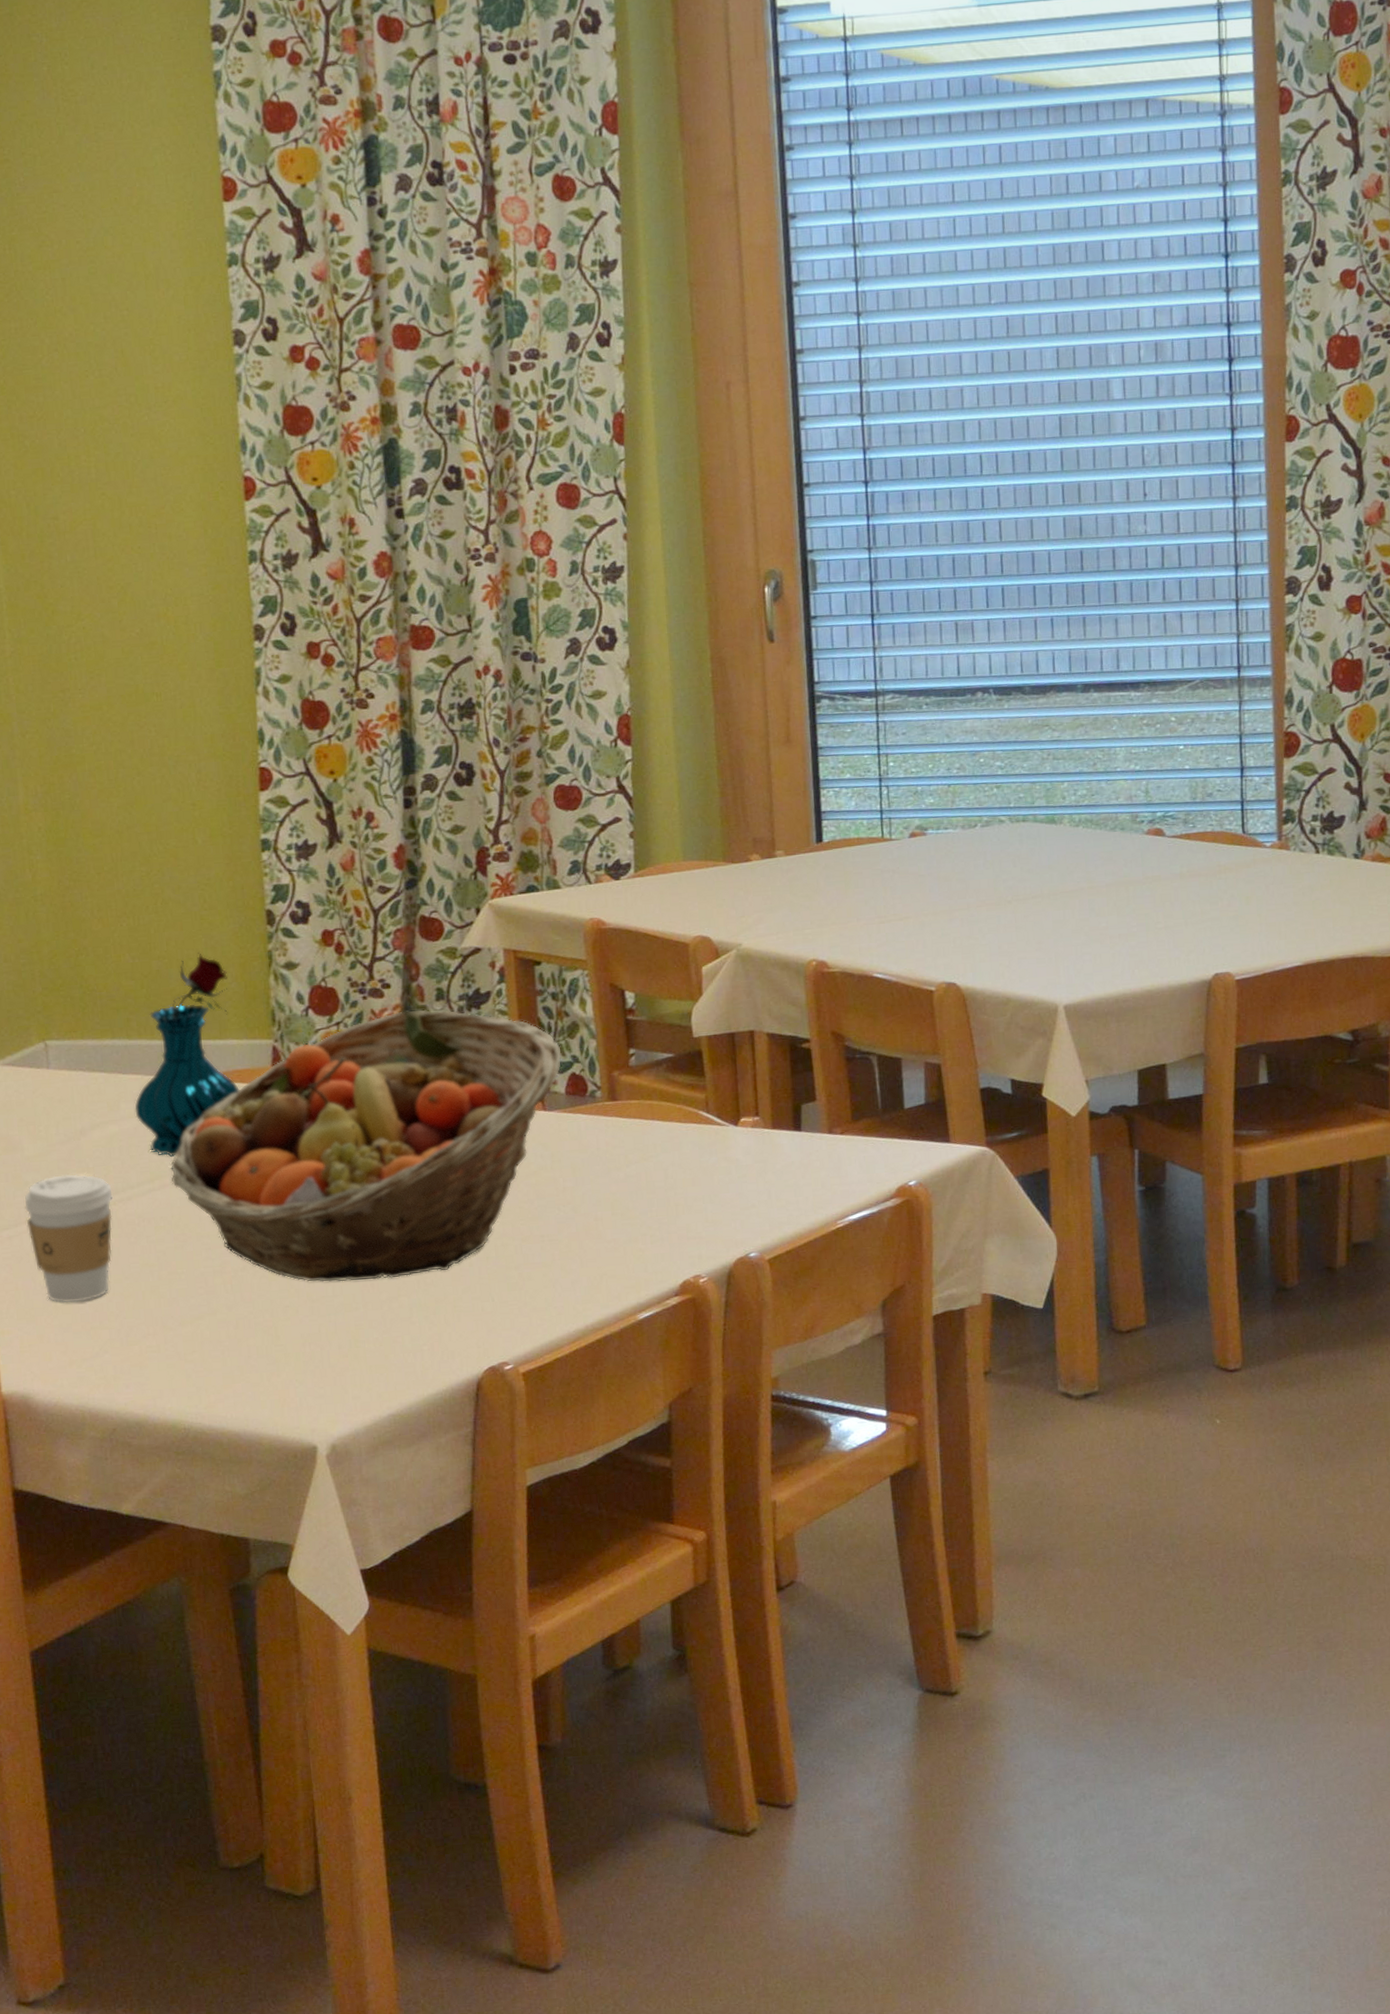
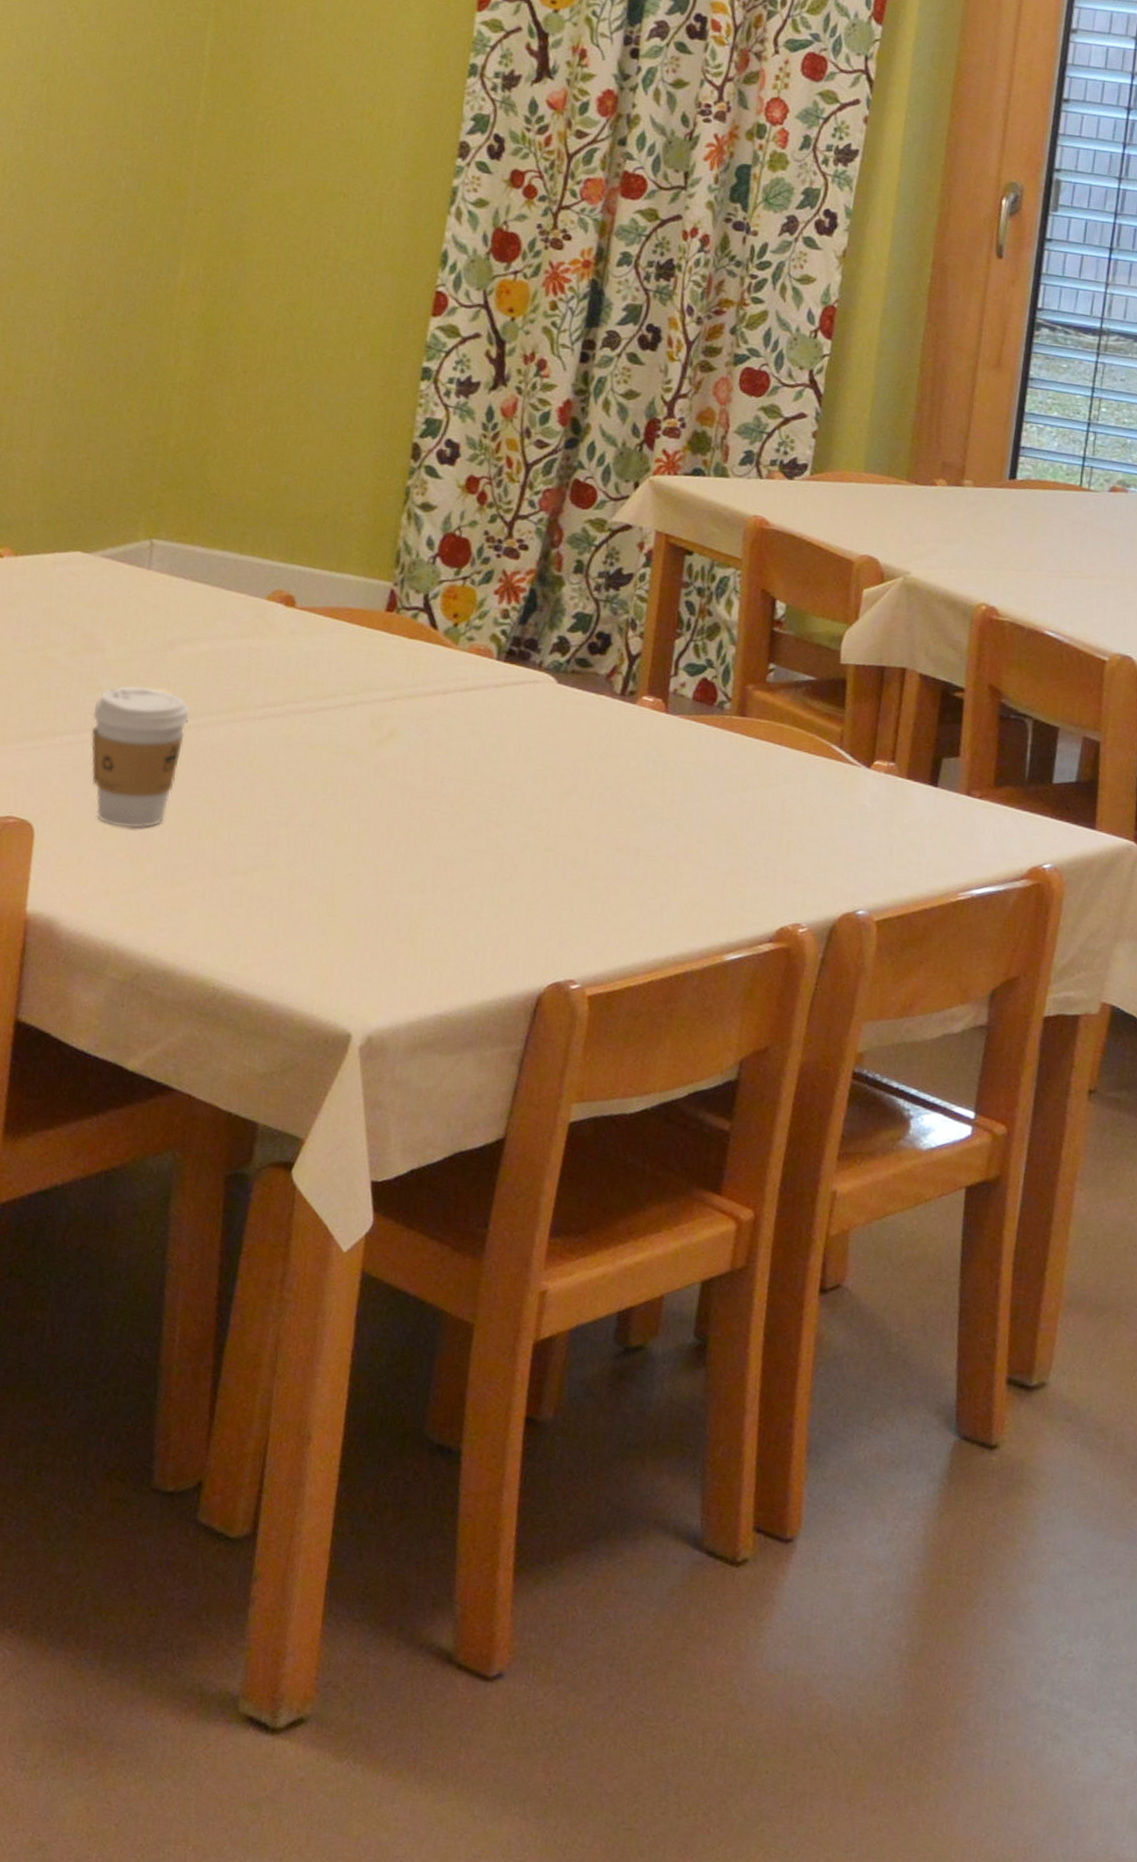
vase: present [134,951,240,1158] -> none [230,474,359,690]
fruit basket: present [170,1009,562,1282] -> none [254,577,697,868]

